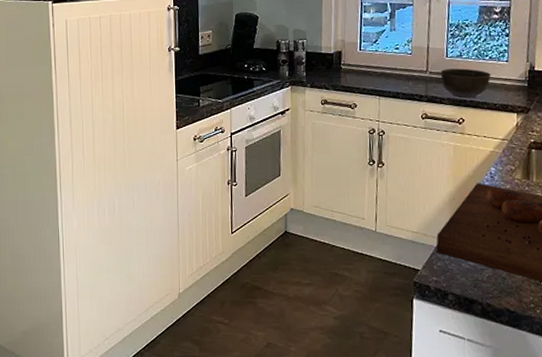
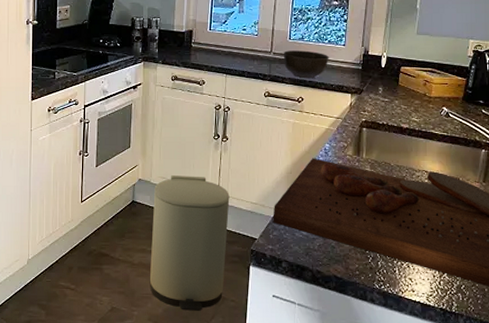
pedal bin: none [306,204,389,347] -> present [149,175,230,311]

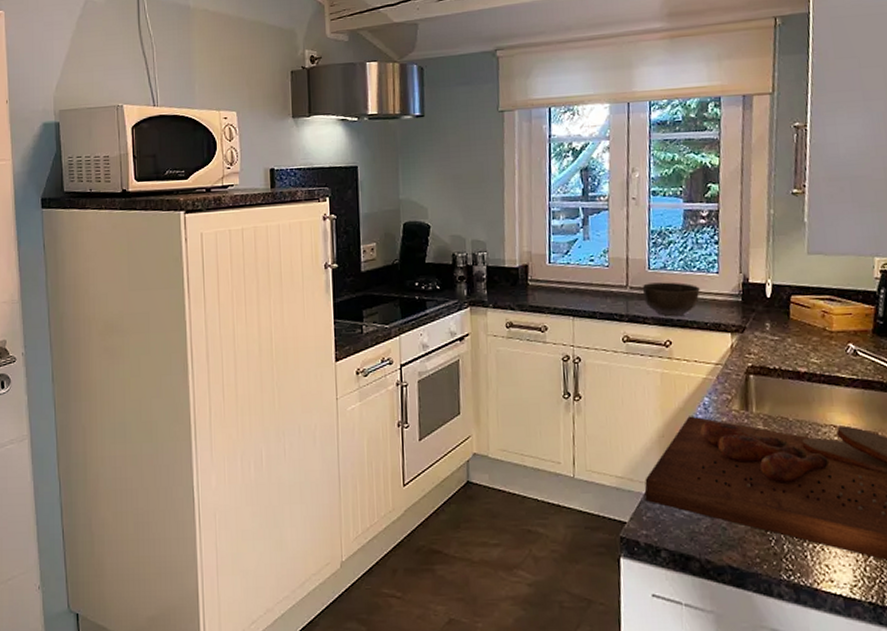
pedal bin: present [149,175,230,311] -> none [493,446,589,619]

